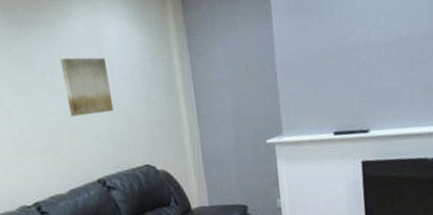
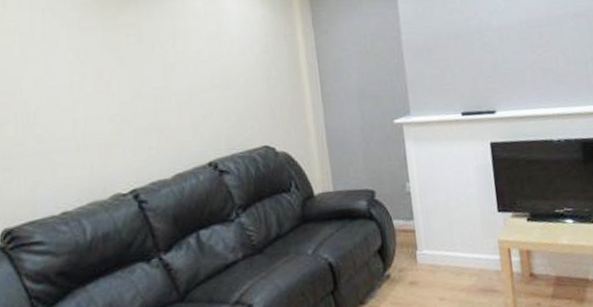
wall art: present [60,57,114,117] -> none [173,29,231,93]

